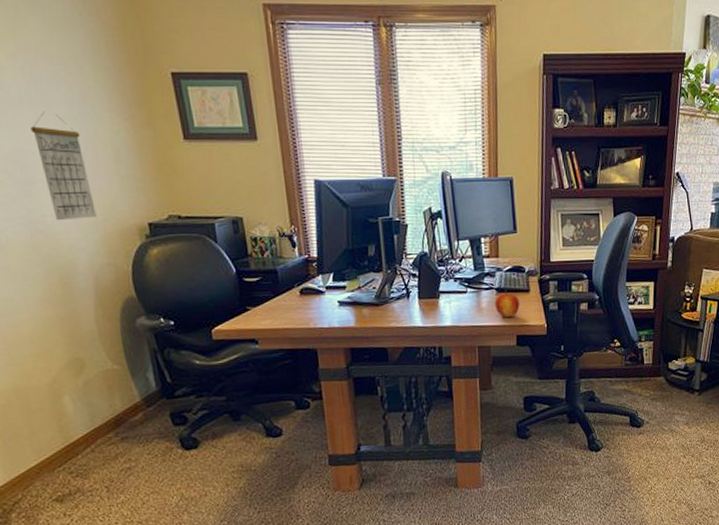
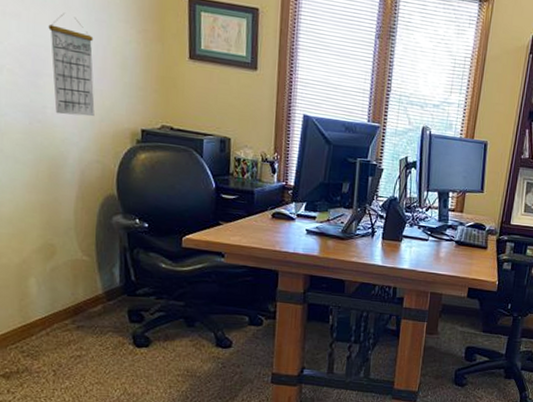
apple: present [494,289,520,317] -> none [452,243,476,270]

